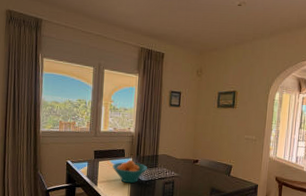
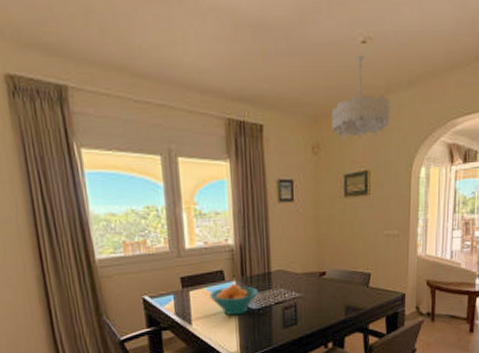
chandelier: none [212,13,256,69] -> present [331,55,391,140]

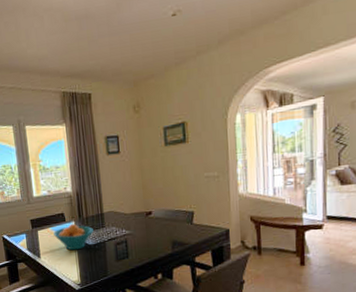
chandelier: present [331,55,391,140] -> none [149,26,203,98]

